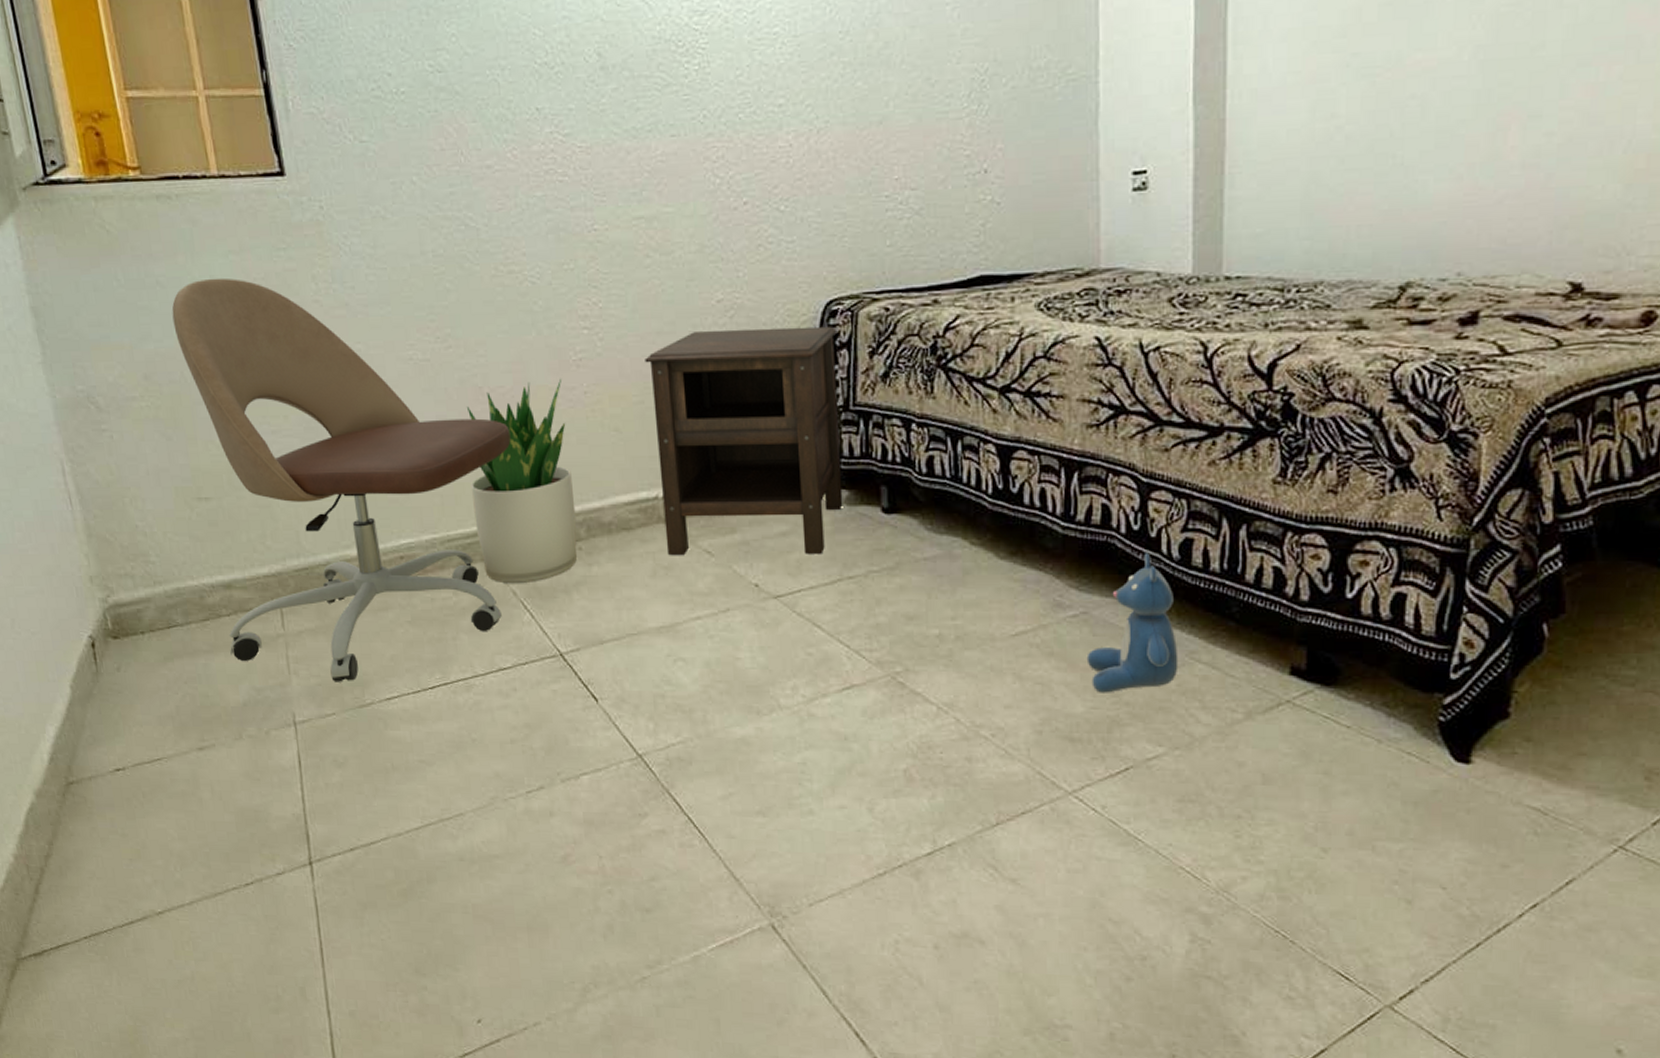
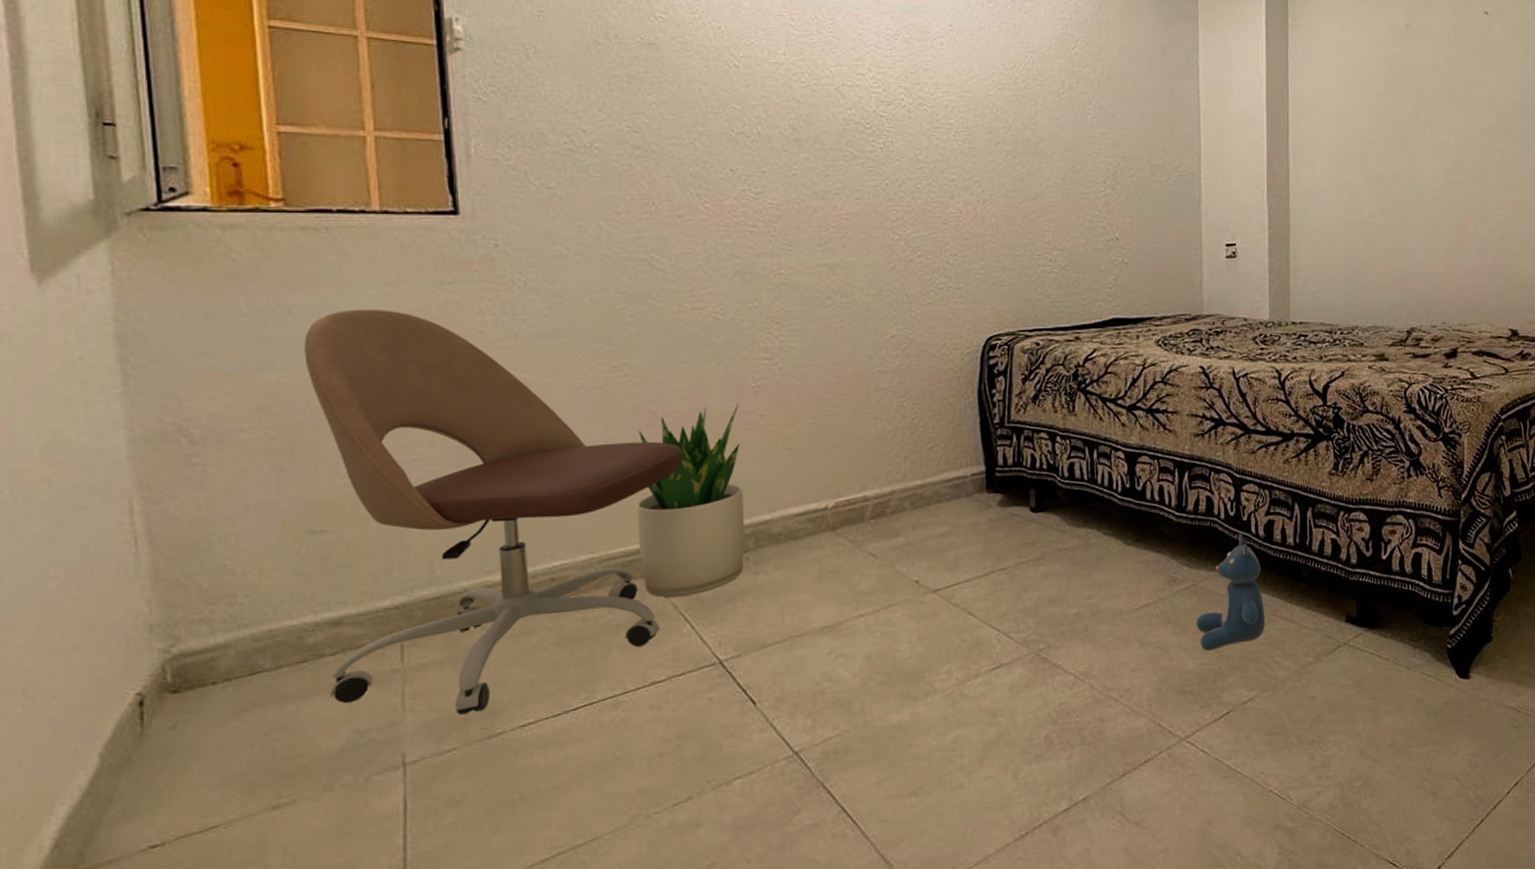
nightstand: present [645,326,843,554] -> none [821,357,997,559]

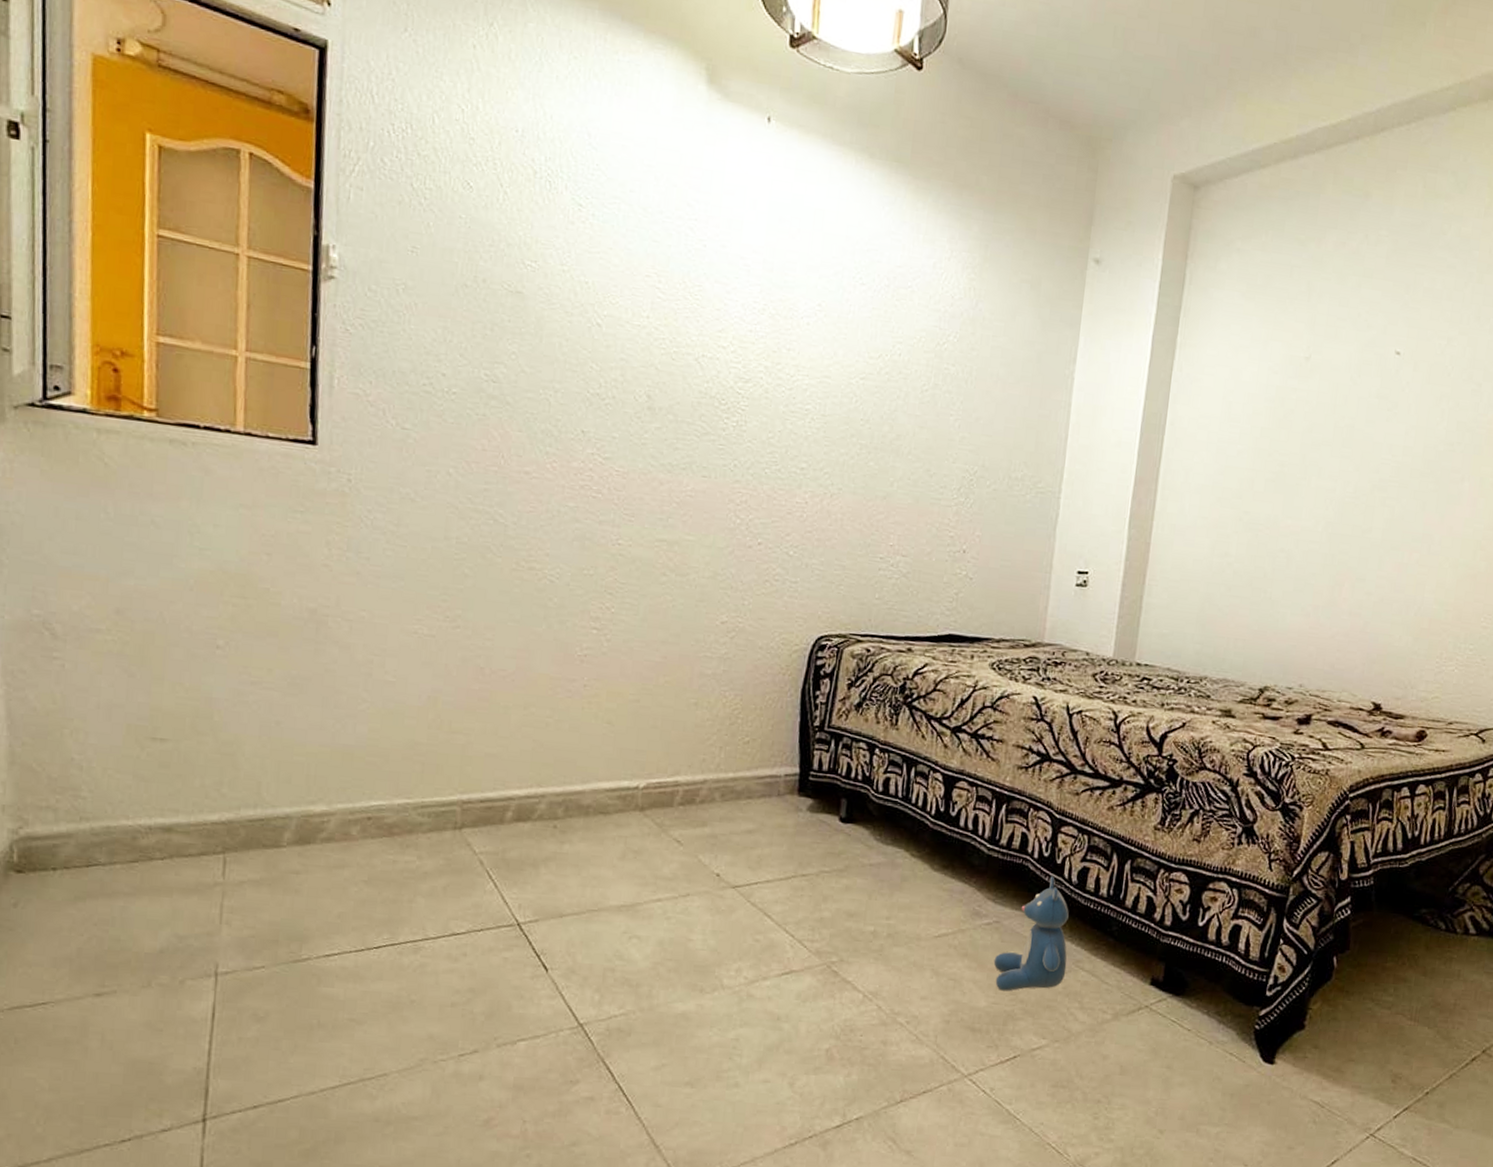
office chair: present [304,308,683,715] -> none [156,526,505,936]
planter: present [636,403,745,598] -> none [452,669,564,854]

